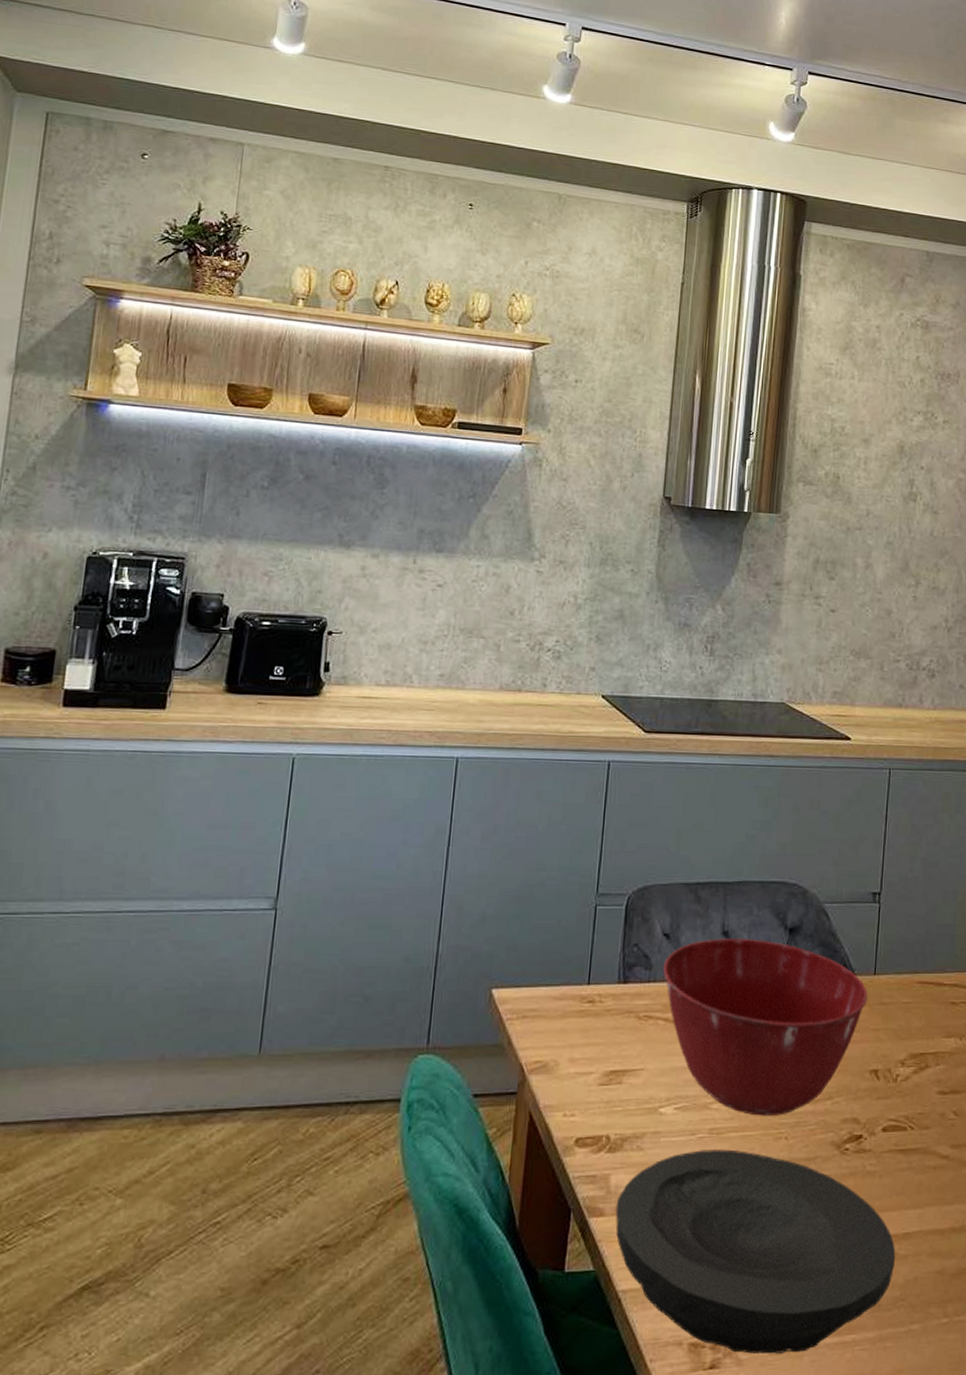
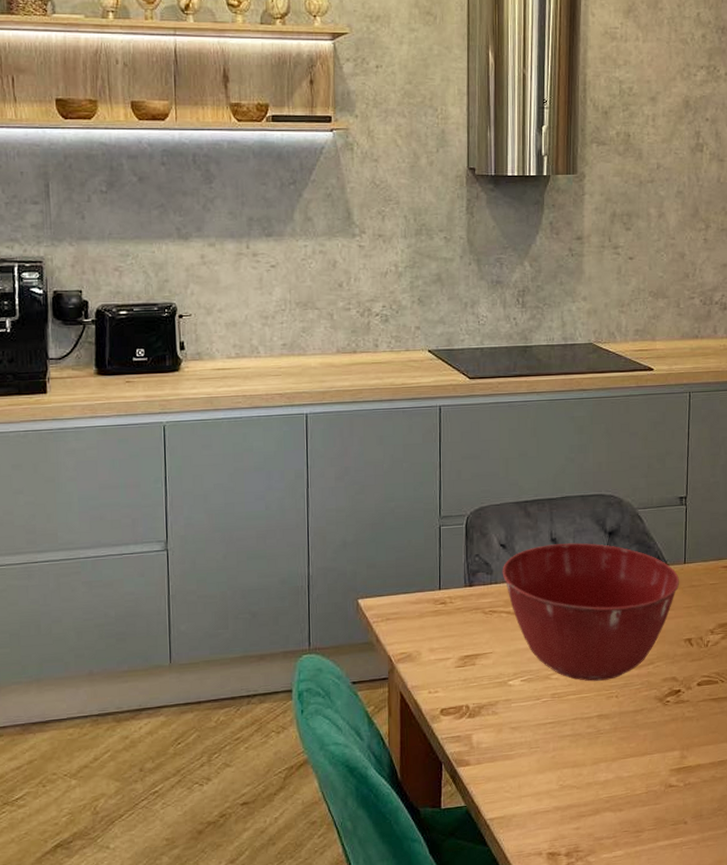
plate: present [615,1149,896,1354] -> none [479,708,713,857]

